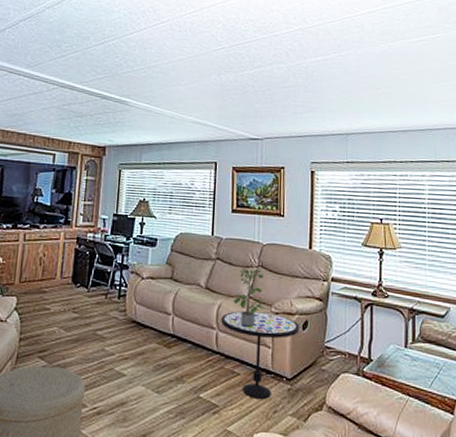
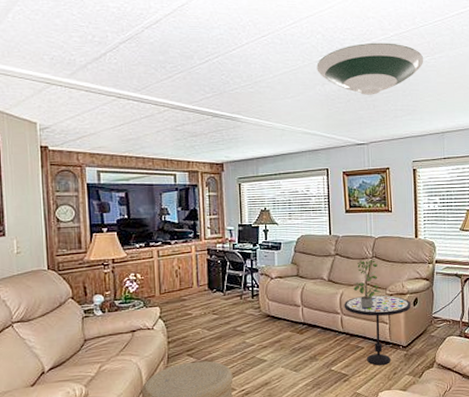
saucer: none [214,35,330,89] -> present [316,42,424,95]

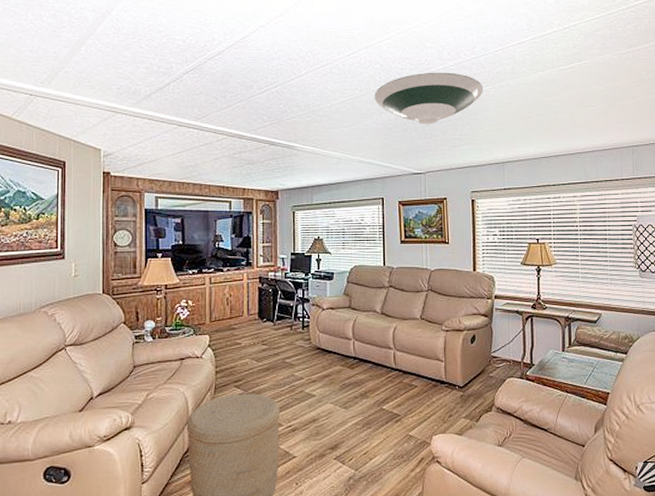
side table: present [344,295,411,365] -> none [397,331,468,406]
potted plant: present [353,259,382,309] -> none [407,292,437,345]

